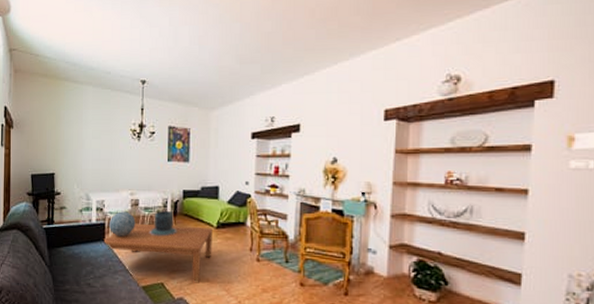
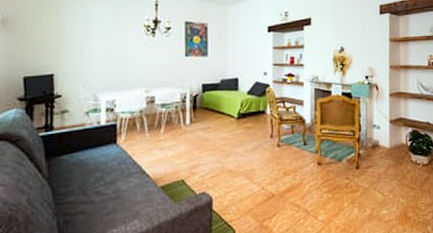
coffee table: present [103,223,212,283] -> none [115,119,234,176]
decorative globe: present [109,211,136,237] -> none [122,110,152,137]
decorative urn: present [150,210,177,237] -> none [168,105,197,133]

